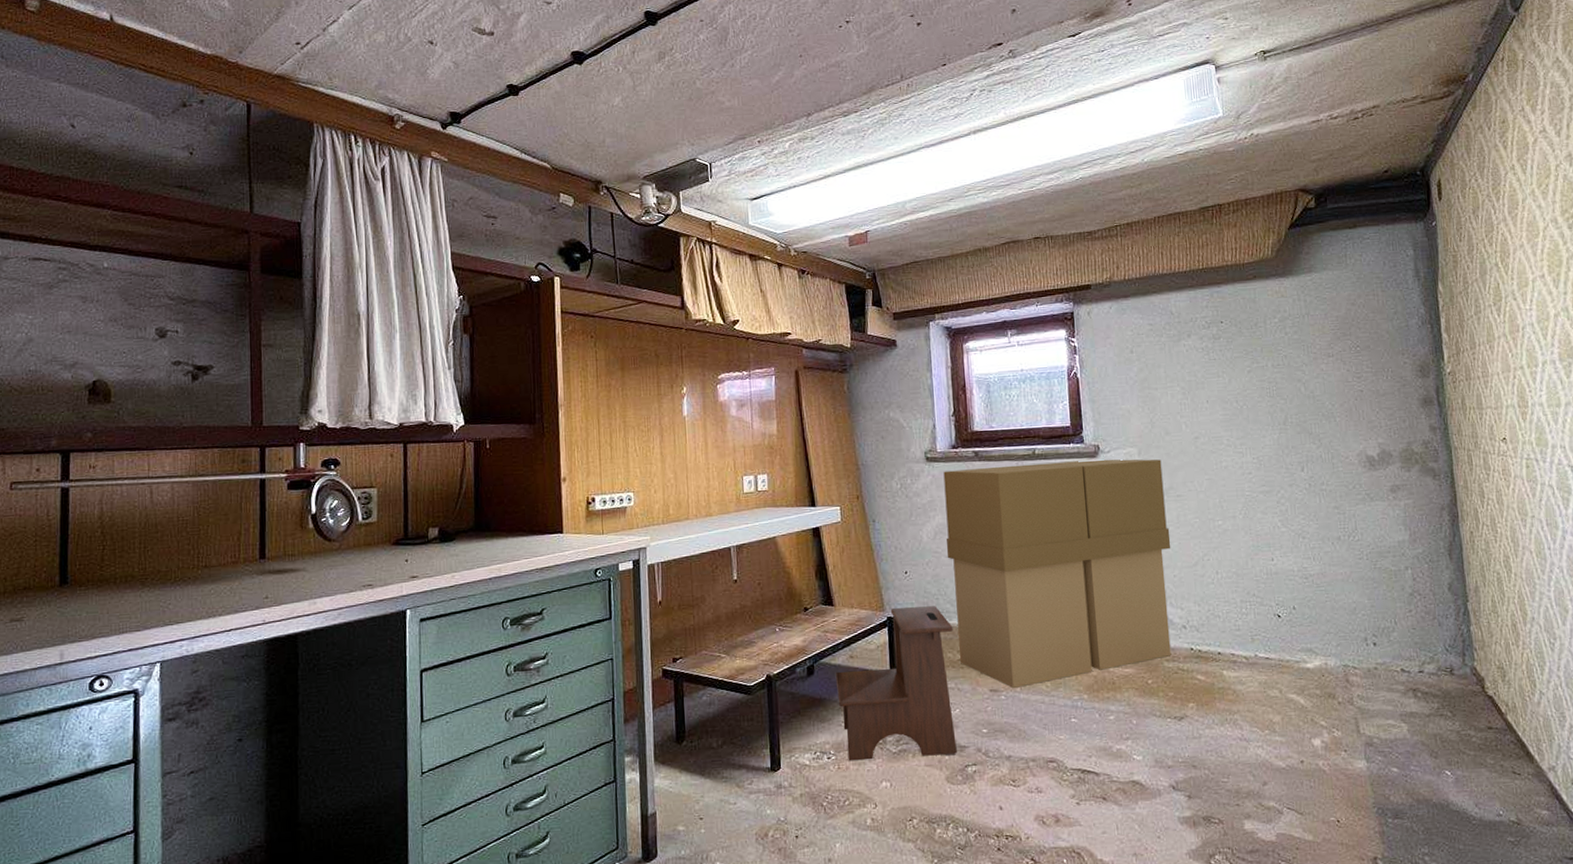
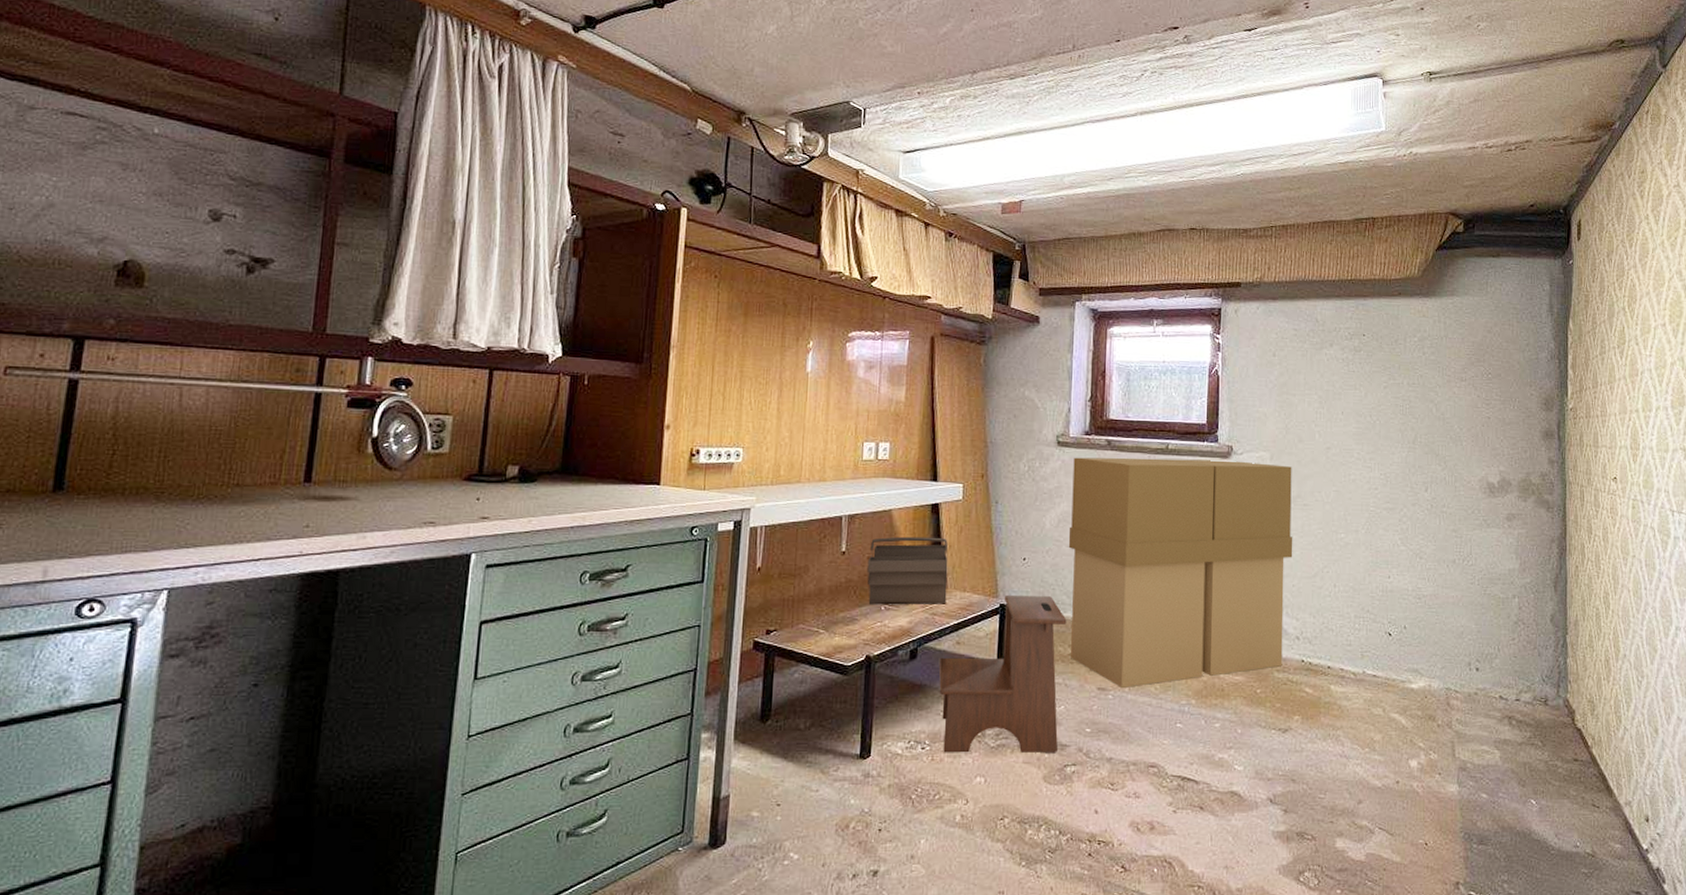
tool box: none [758,559,836,628] -> present [867,536,948,605]

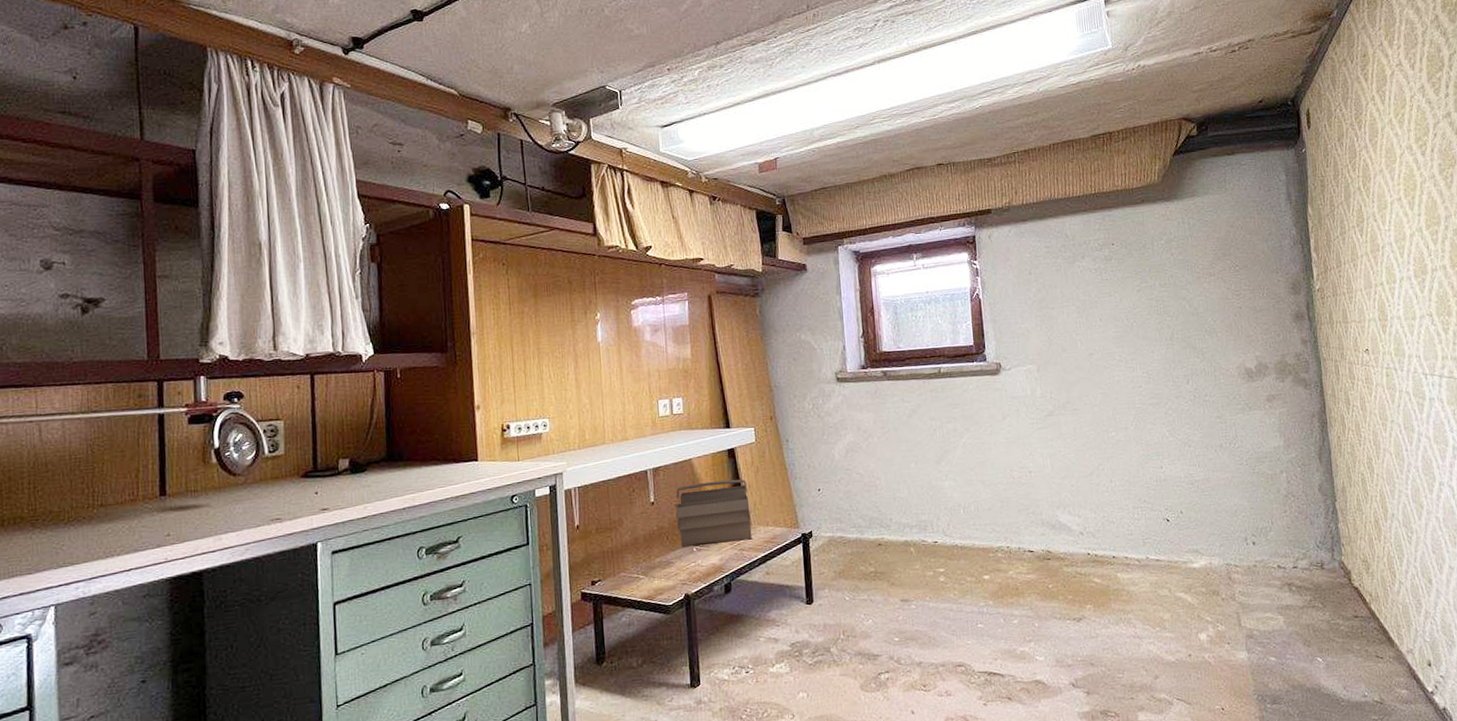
step stool: present [938,596,1067,753] -> none [752,521,870,675]
cardboard boxes: present [1068,457,1293,687] -> none [853,375,1070,597]

